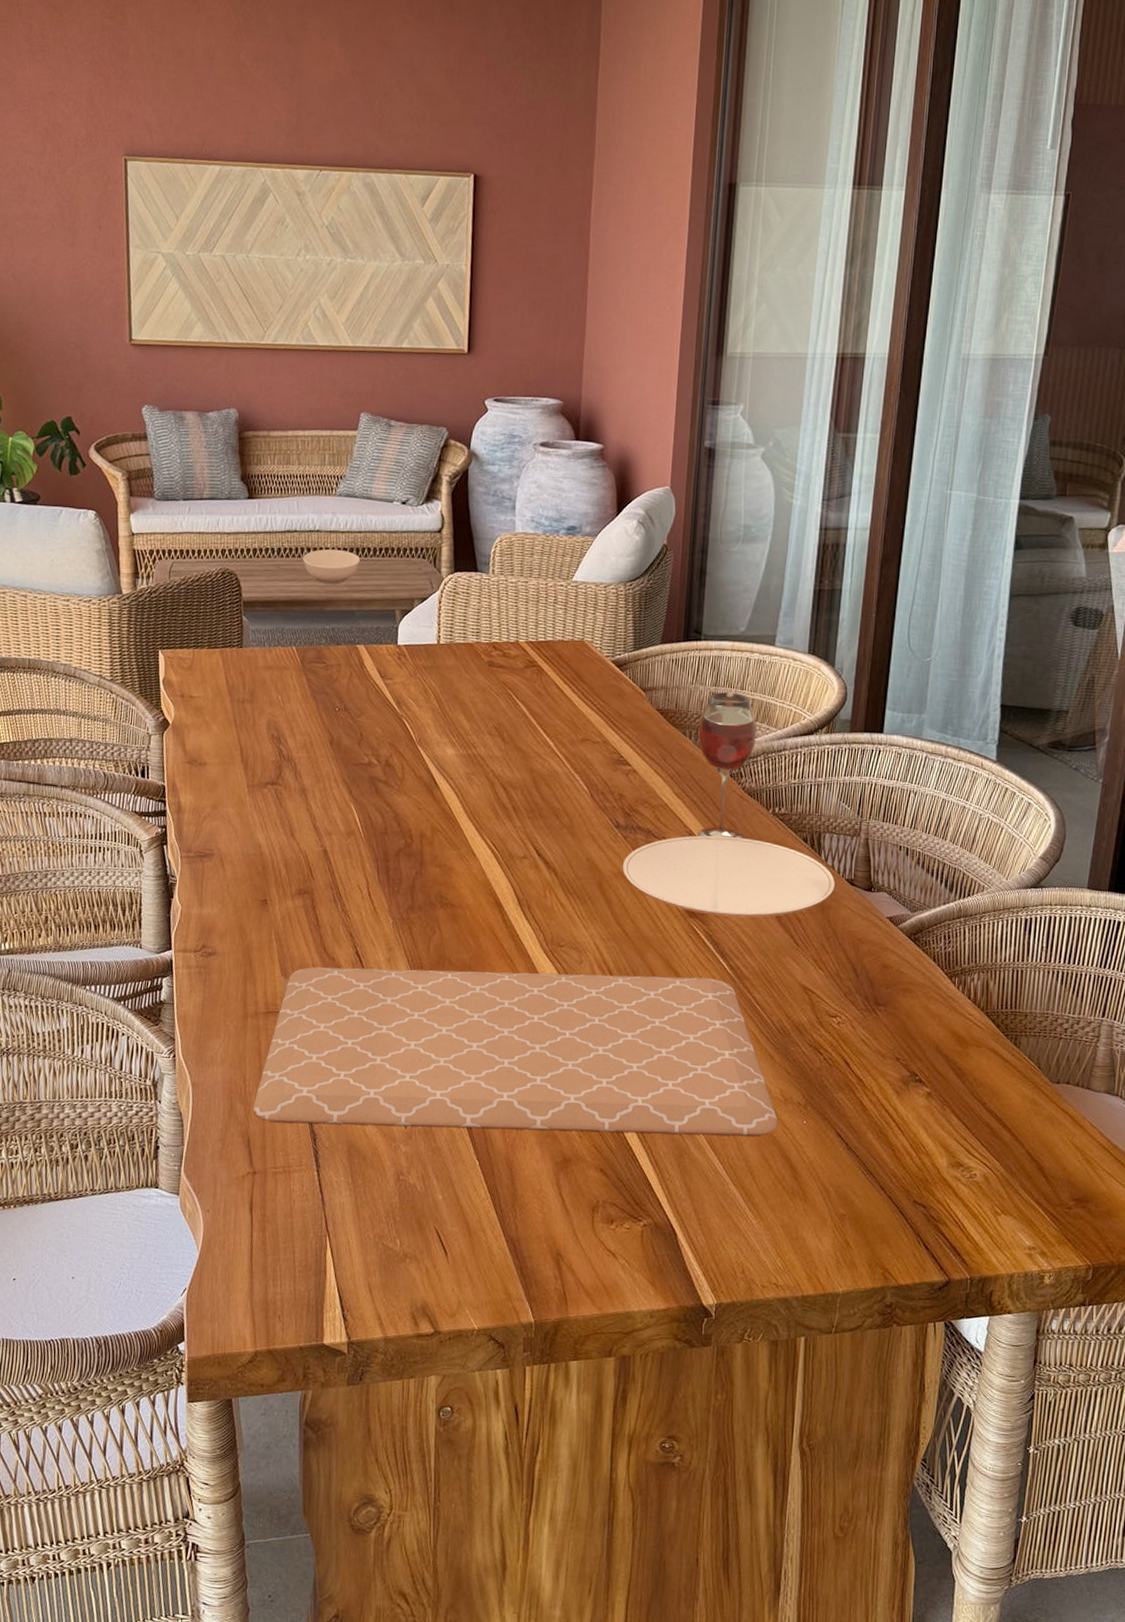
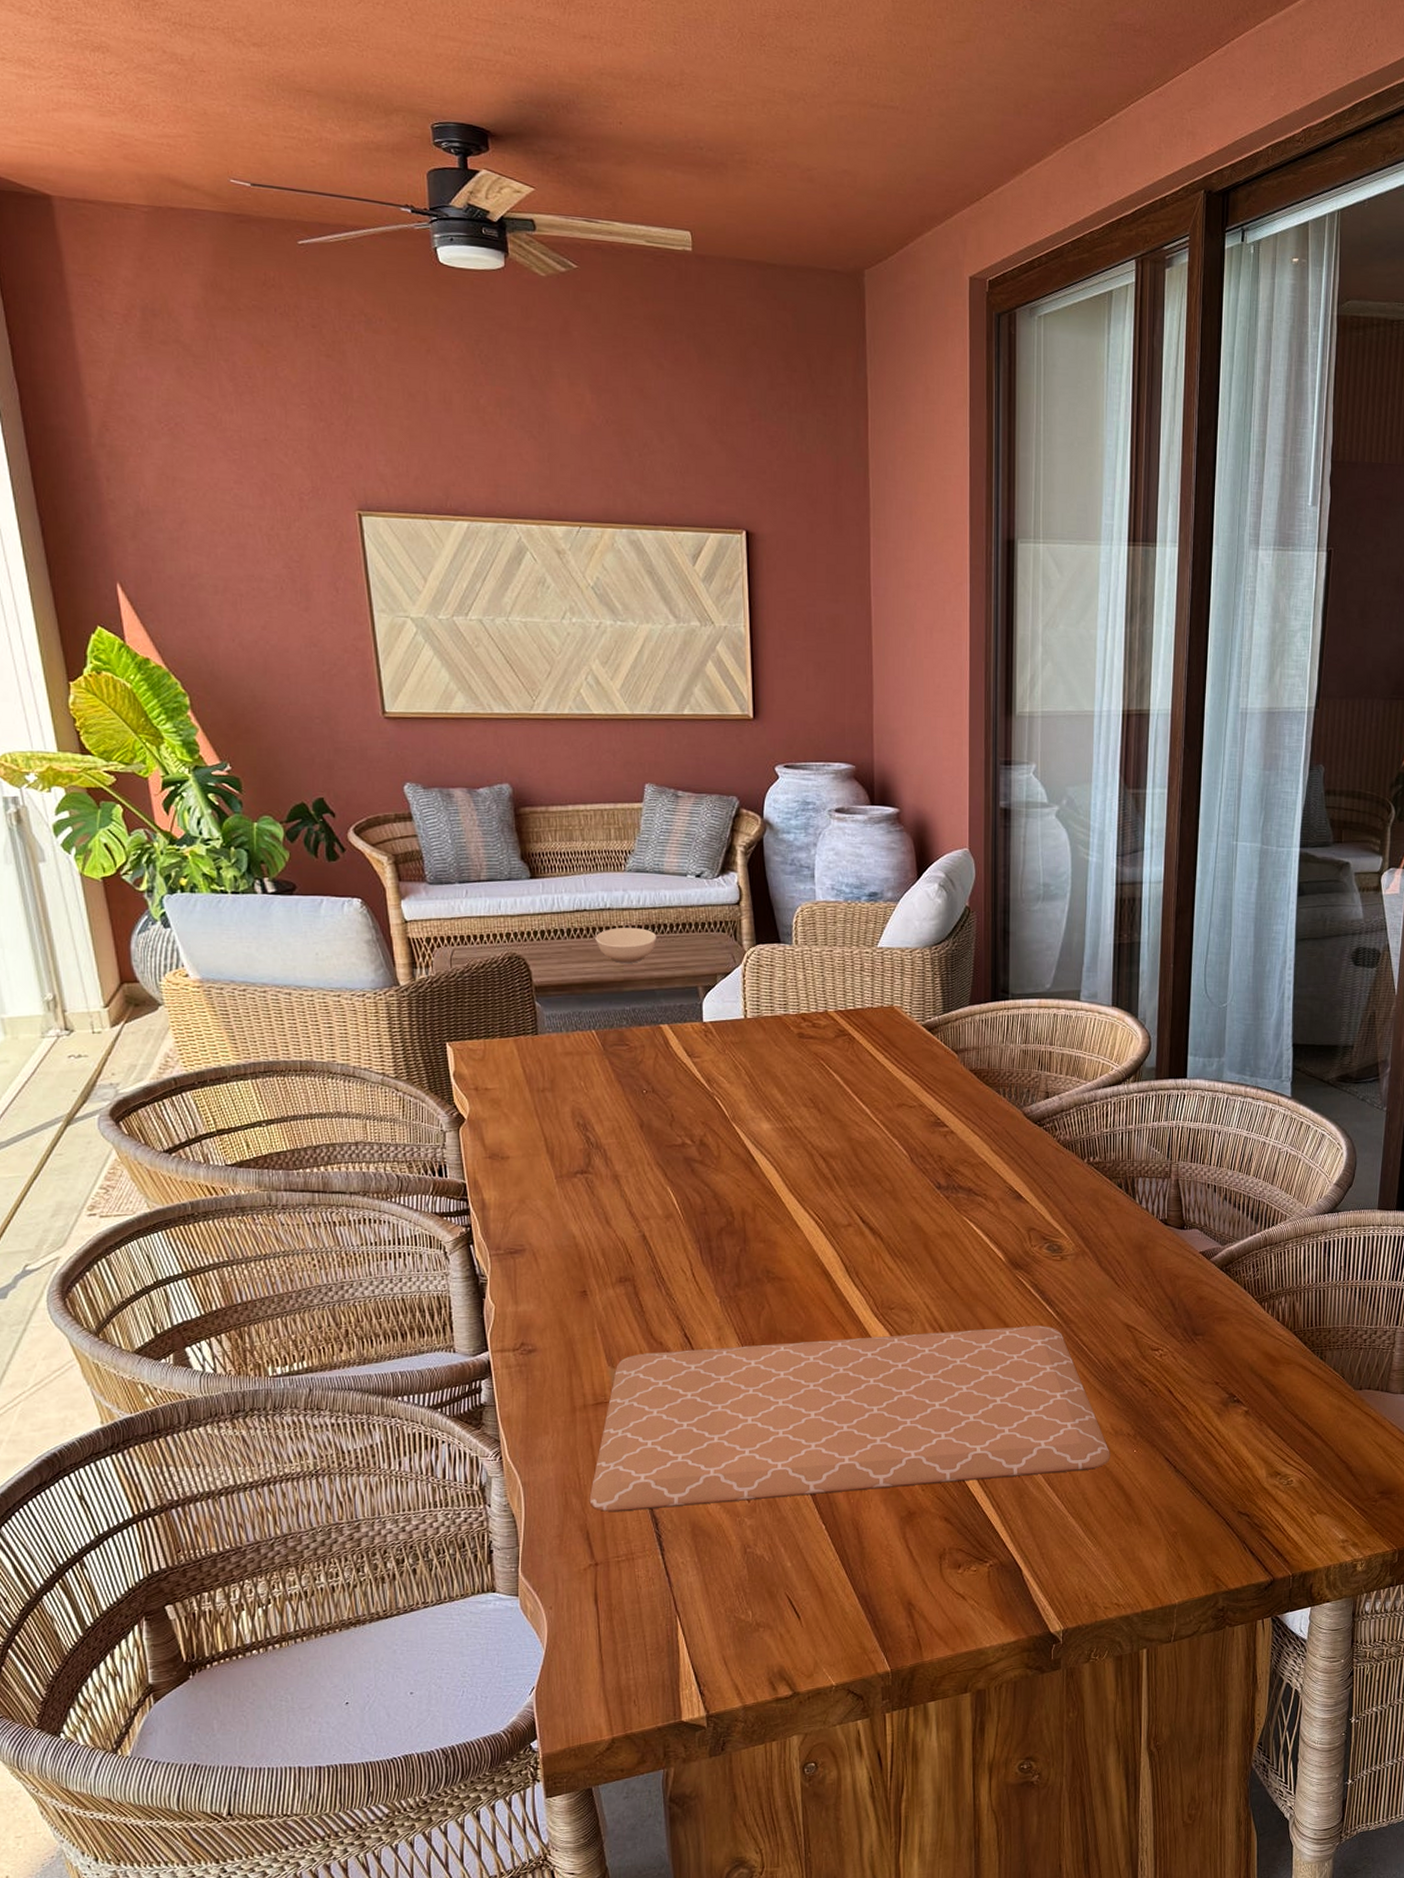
plate: present [622,835,835,918] -> none [946,1188,1150,1265]
wineglass: present [697,692,757,840] -> none [1012,1049,1068,1192]

